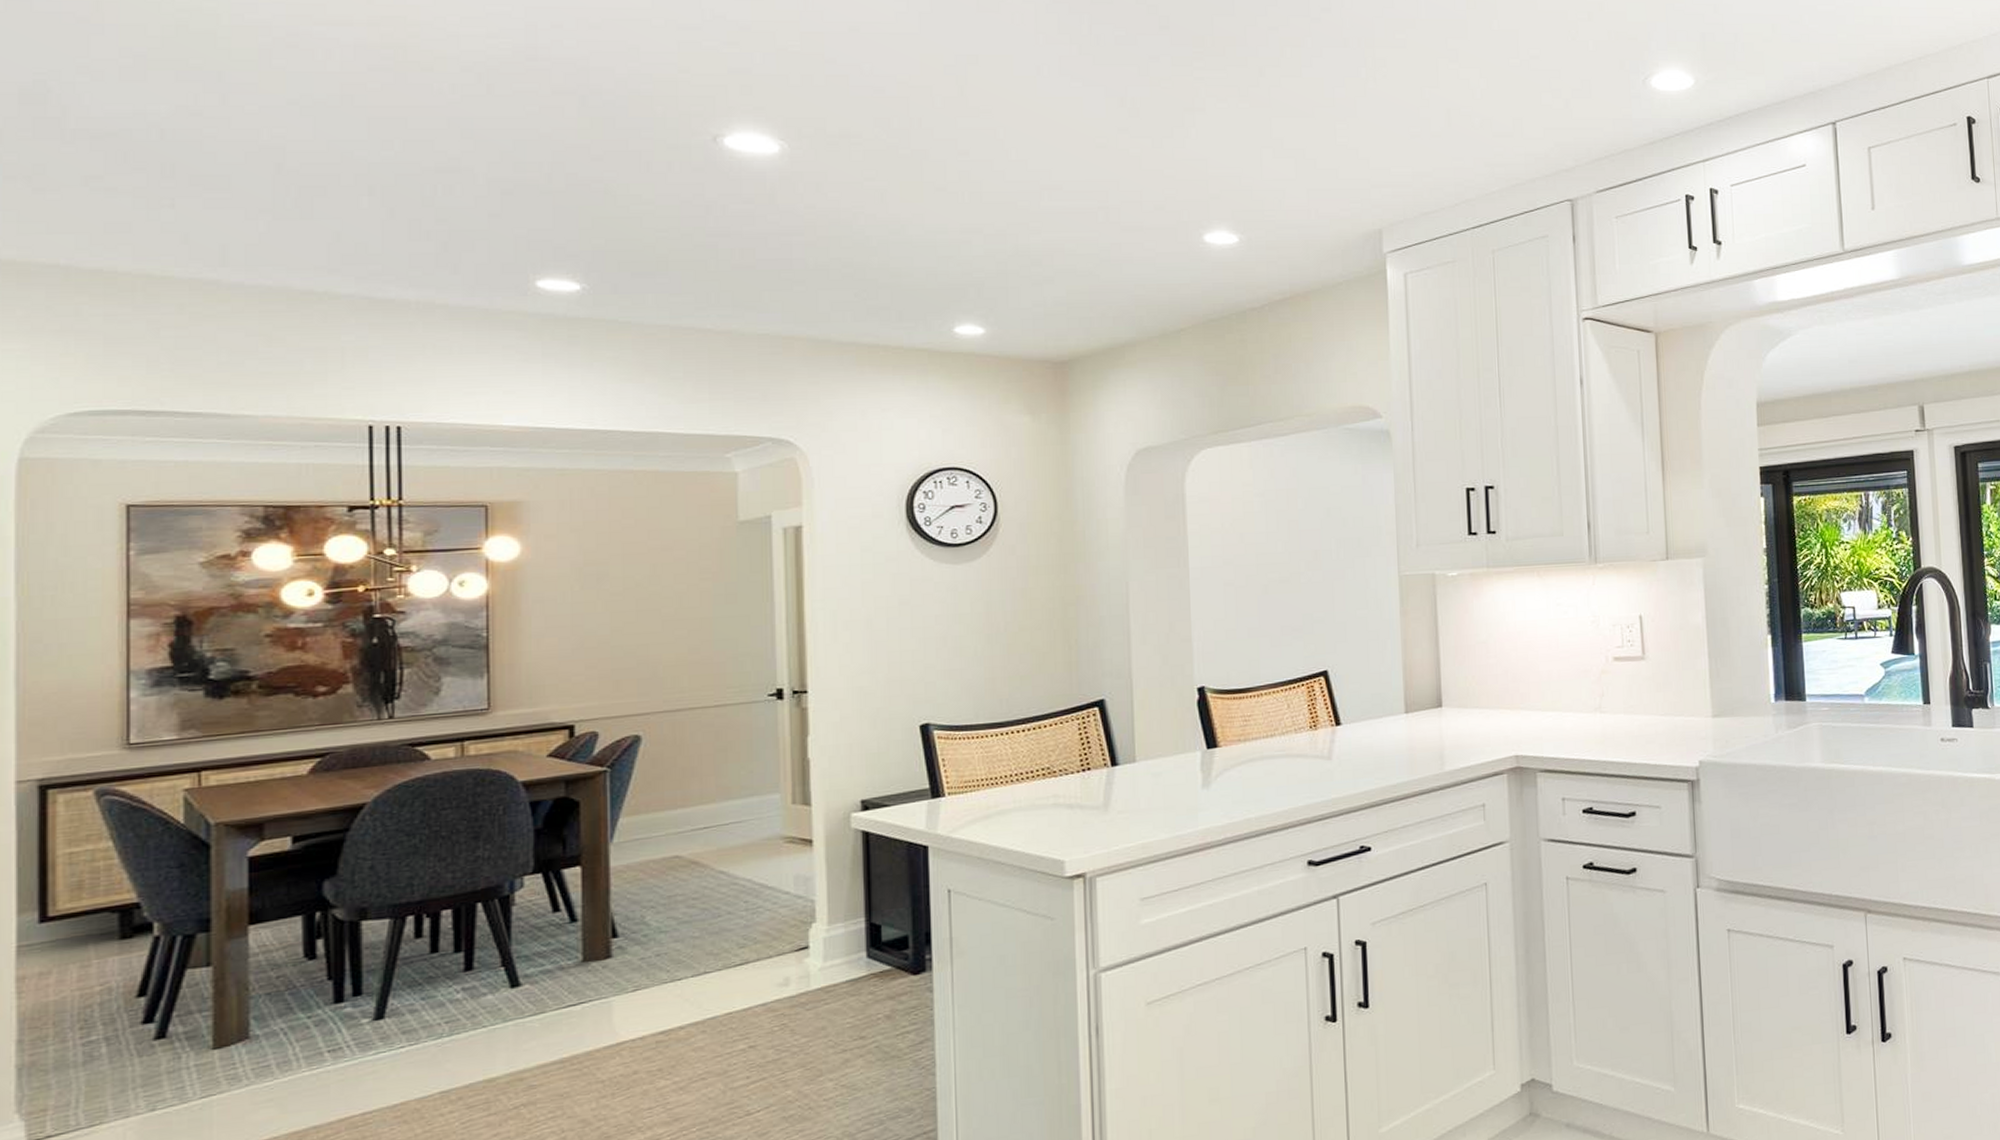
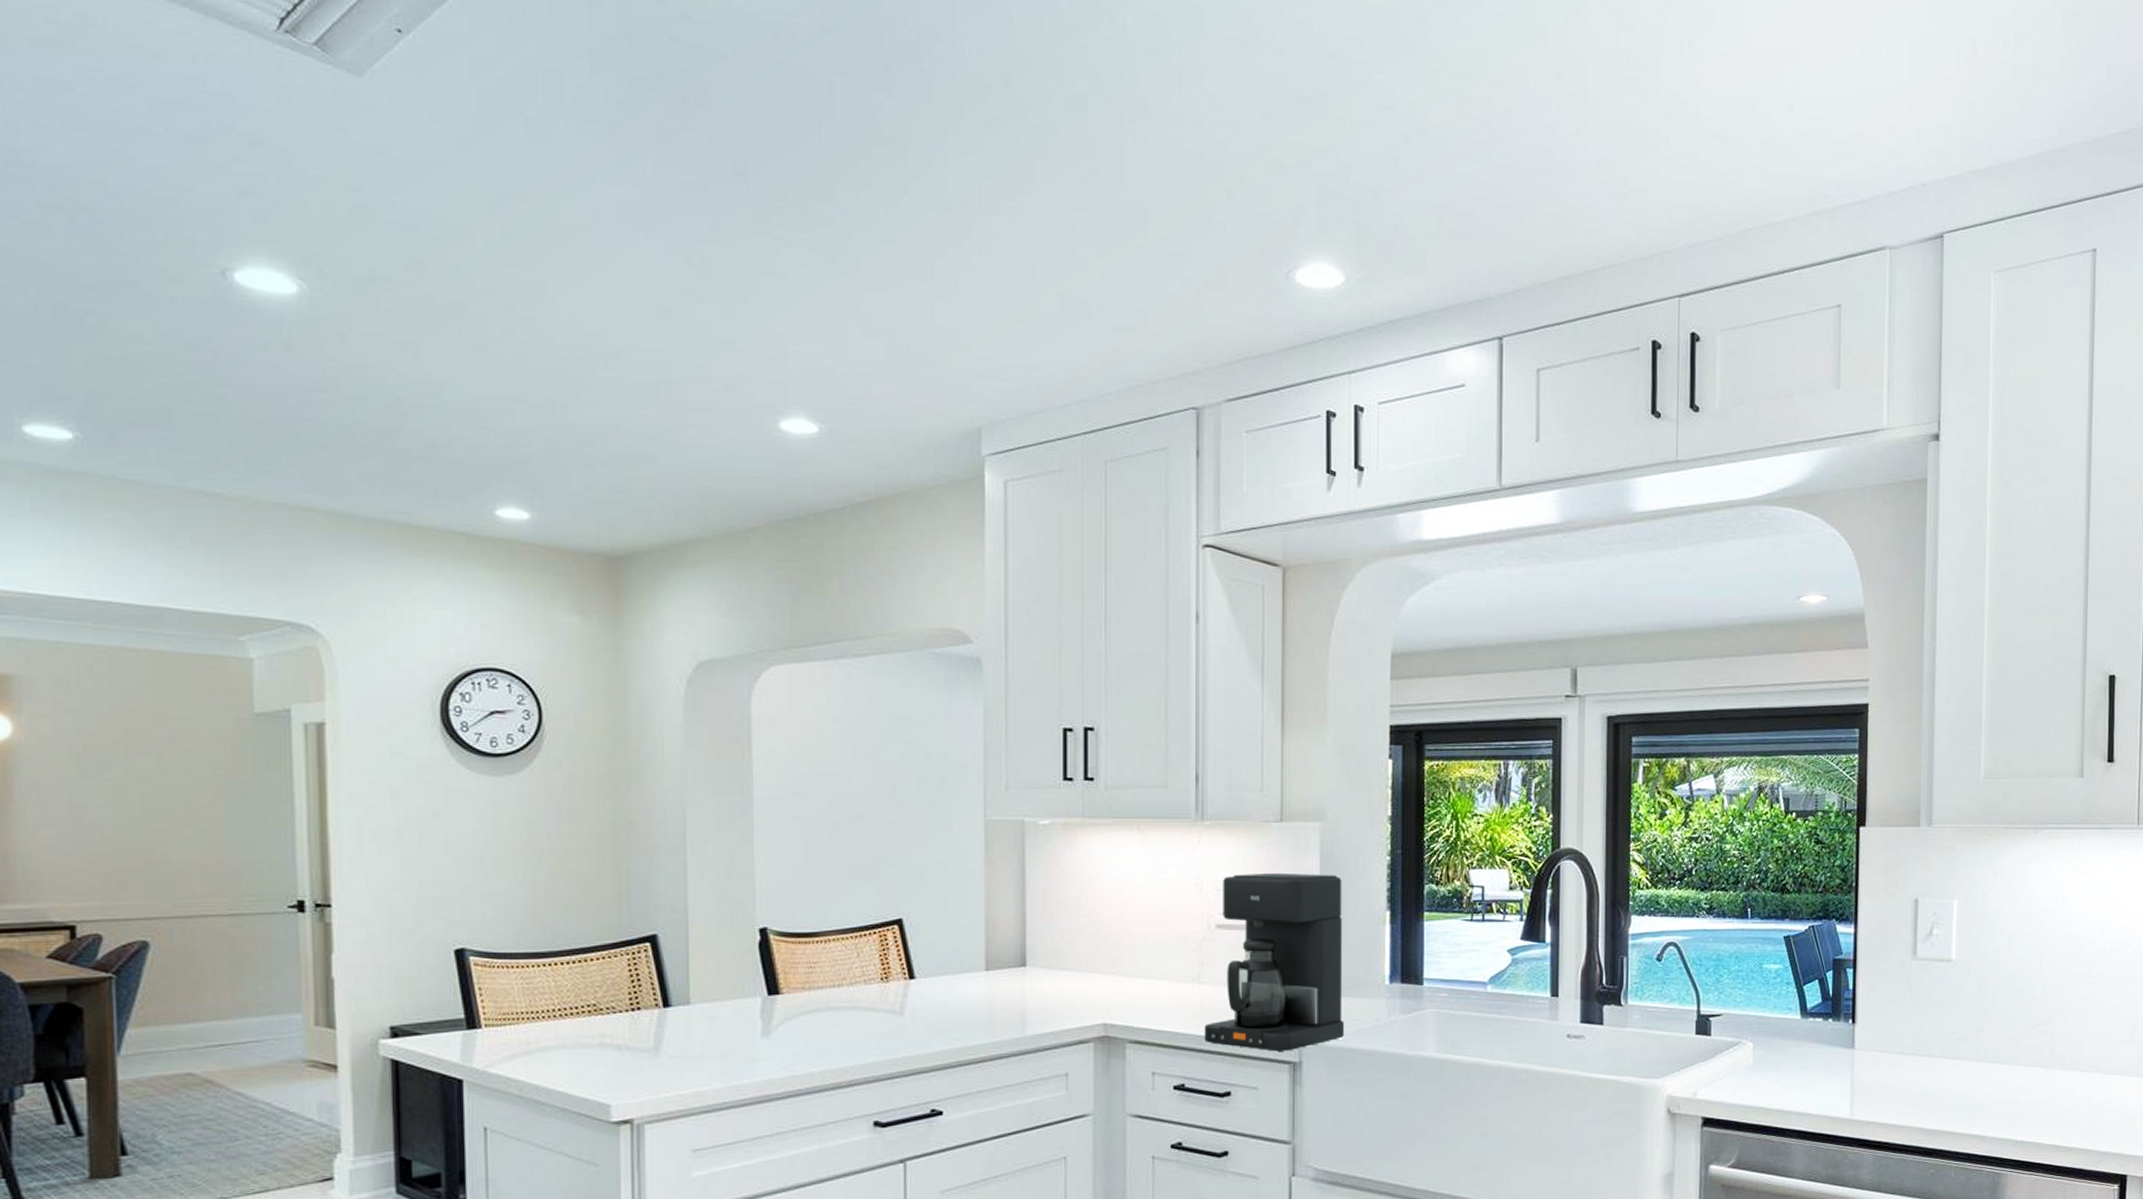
coffee maker: none [1608,605,1737,772] -> present [1204,872,1345,1052]

